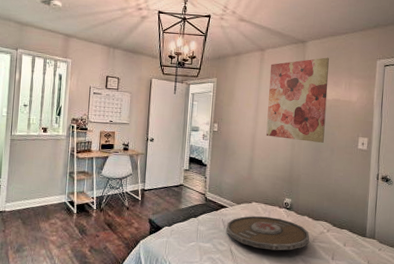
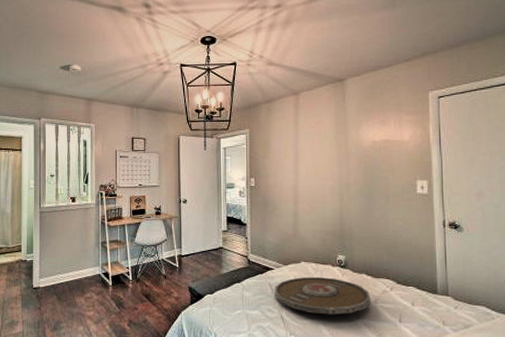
wall art: present [266,57,329,143] -> none [307,94,376,190]

